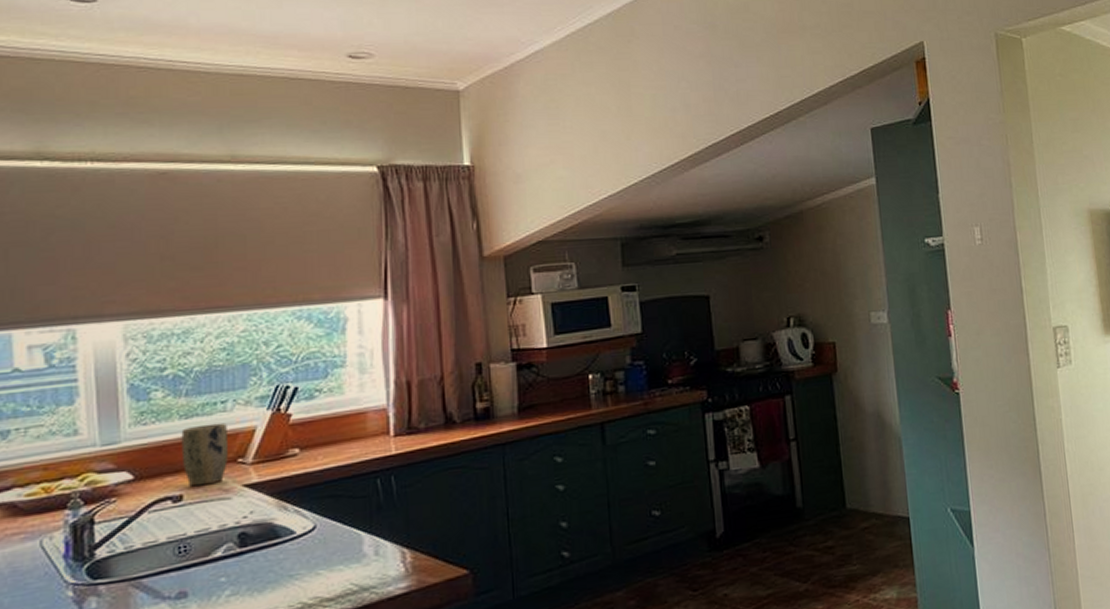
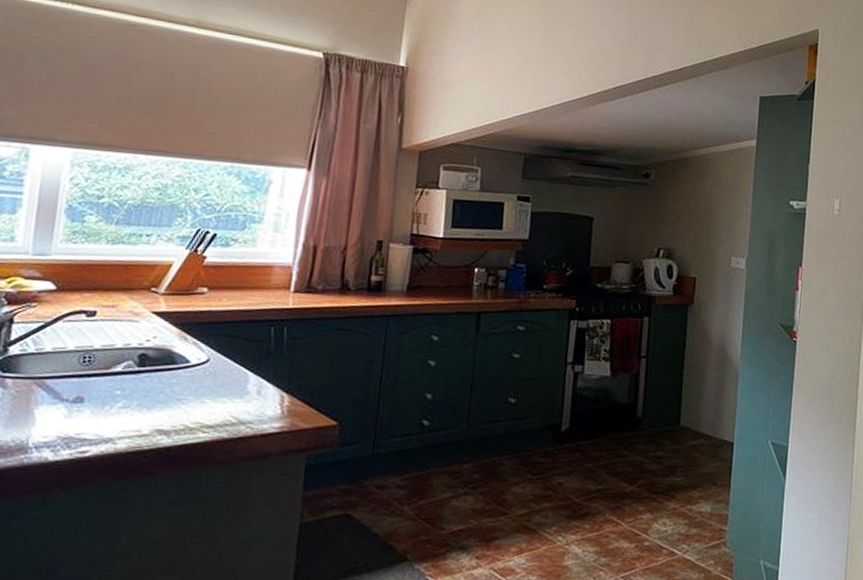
plant pot: present [181,422,229,487] -> none [101,252,148,307]

